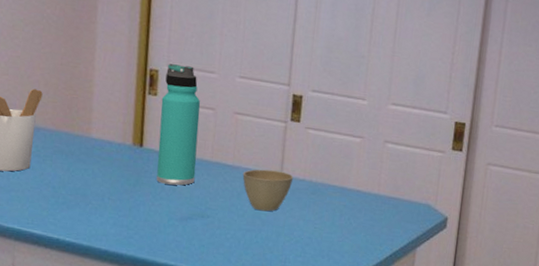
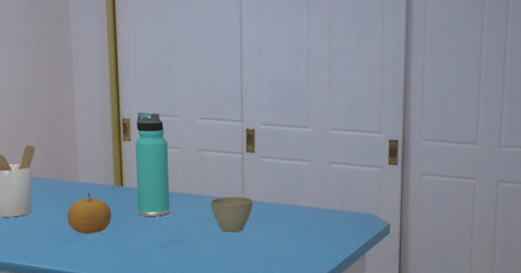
fruit: none [72,149,126,199] -> present [66,191,112,234]

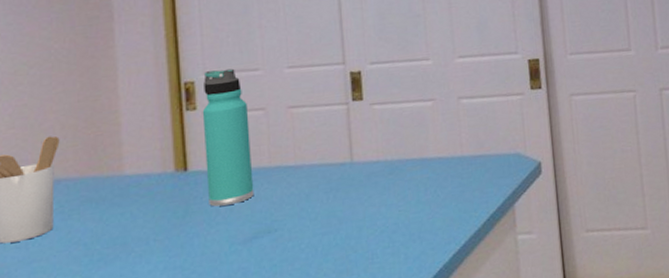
fruit: present [66,191,112,234] -> none [106,185,172,246]
cup: present [210,196,254,232] -> none [308,157,366,208]

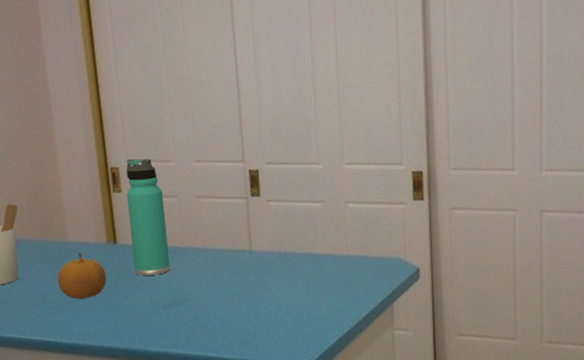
fruit: none [106,185,172,246] -> present [57,251,107,300]

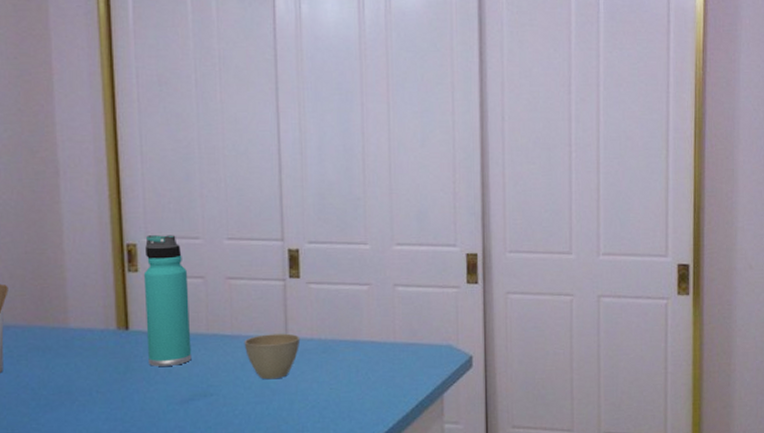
fruit: present [57,251,107,300] -> none [52,339,114,395]
cup: none [214,247,263,288] -> present [244,333,301,380]

